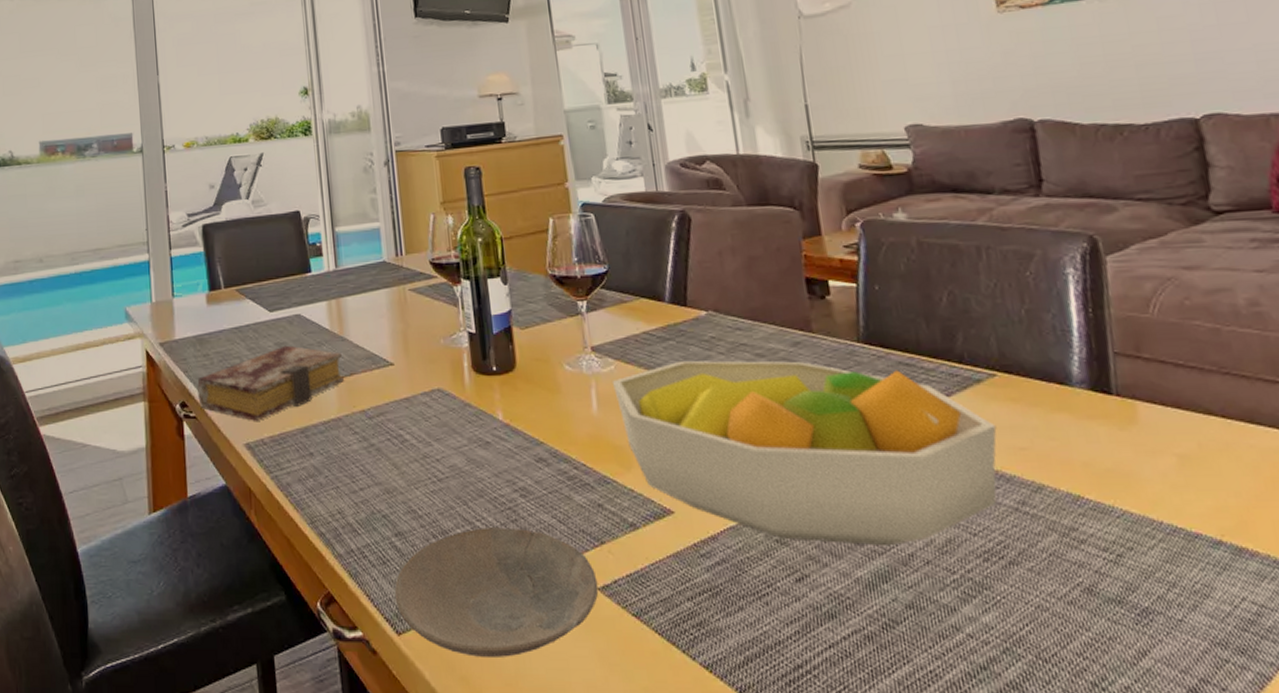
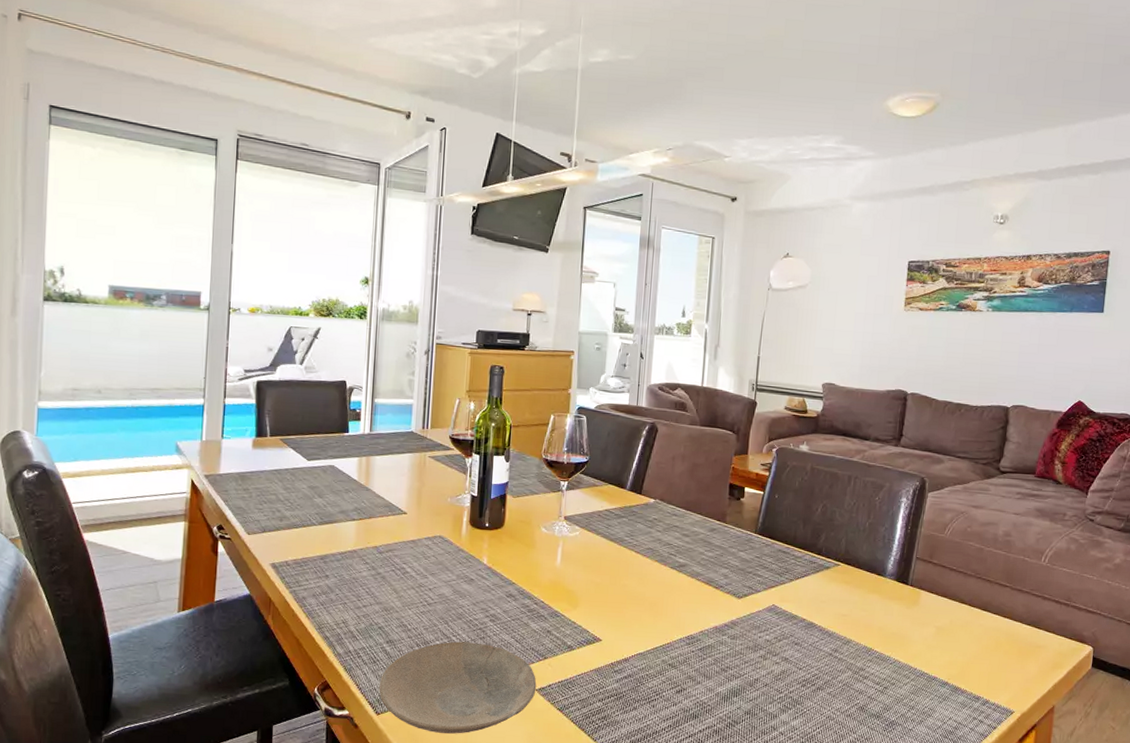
book: present [197,345,345,421] -> none [234,489,364,547]
fruit bowl: present [611,360,997,547] -> none [575,533,831,673]

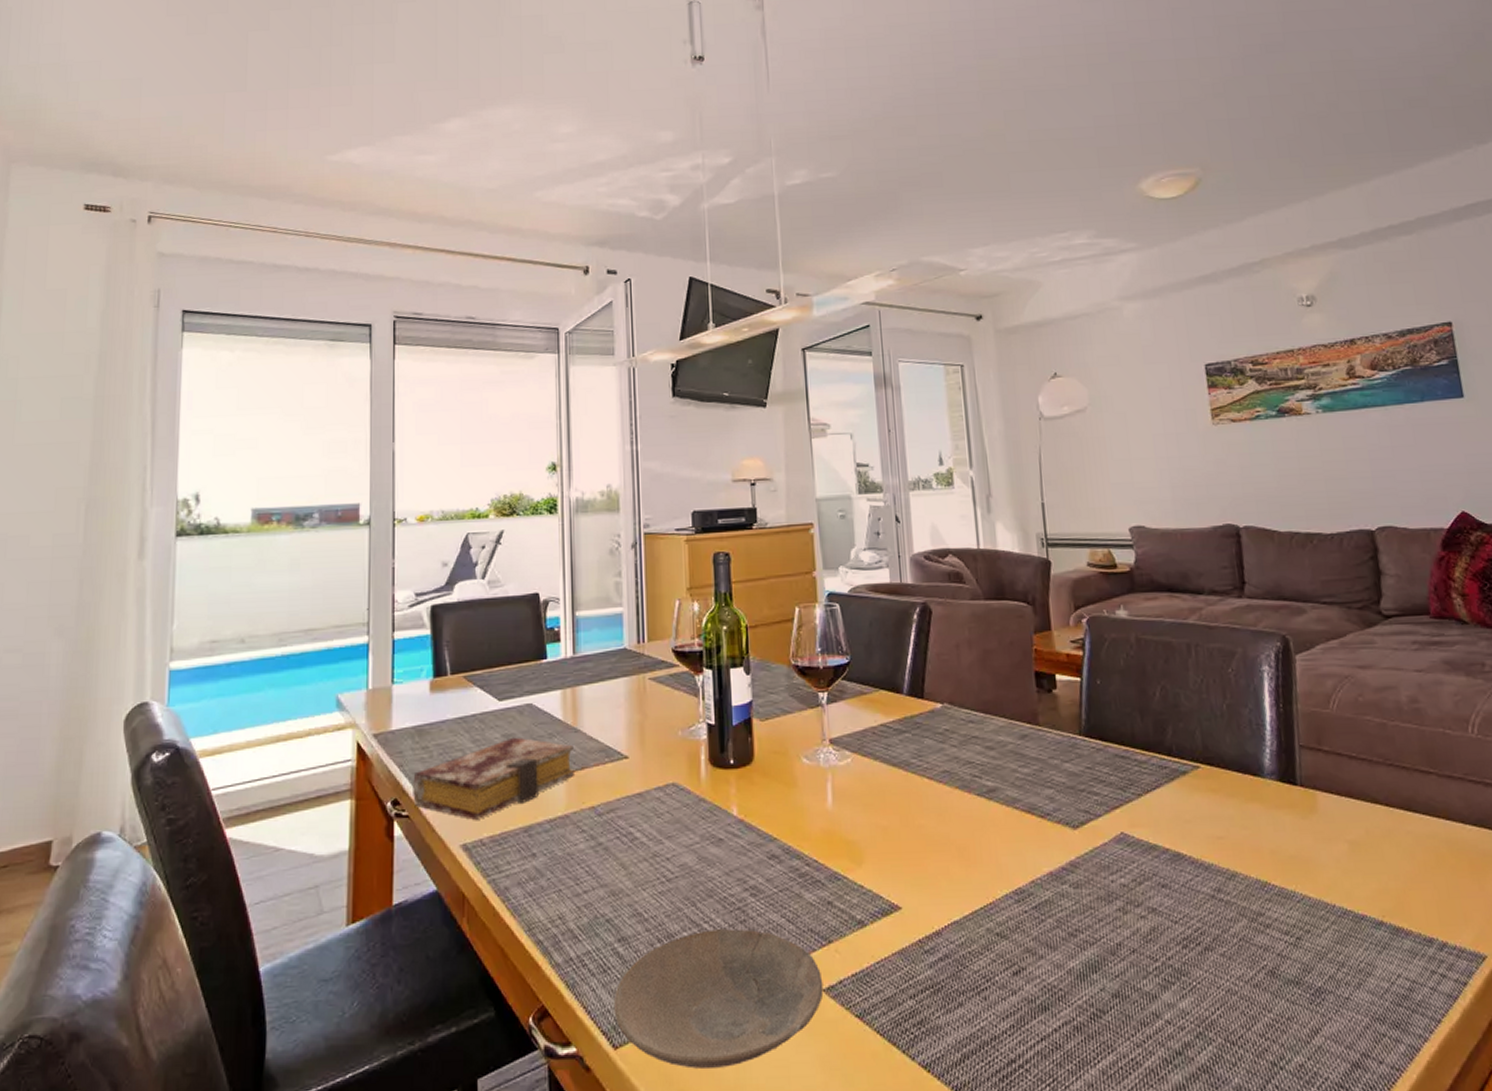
book: none [234,489,364,547] -> present [413,737,576,820]

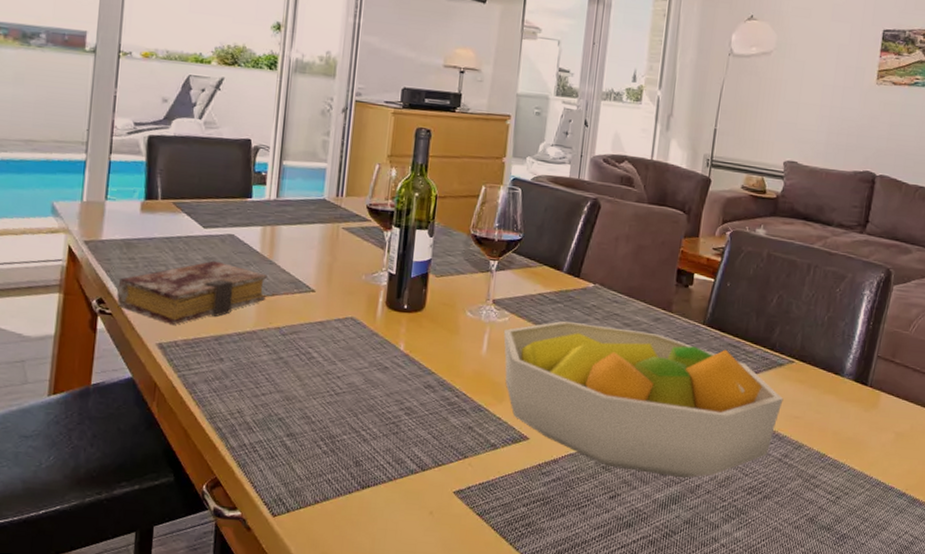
plate: present [613,929,824,1069] -> none [276,436,455,540]
fruit bowl: none [847,753,1199,937] -> present [503,320,784,479]

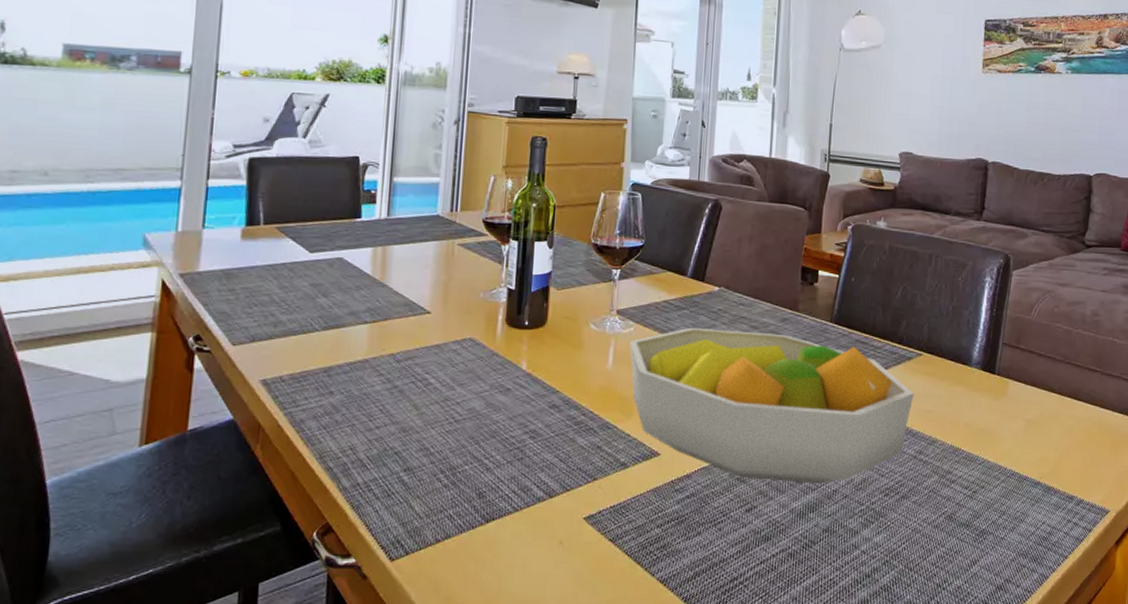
book: present [117,260,267,325] -> none [216,287,379,358]

